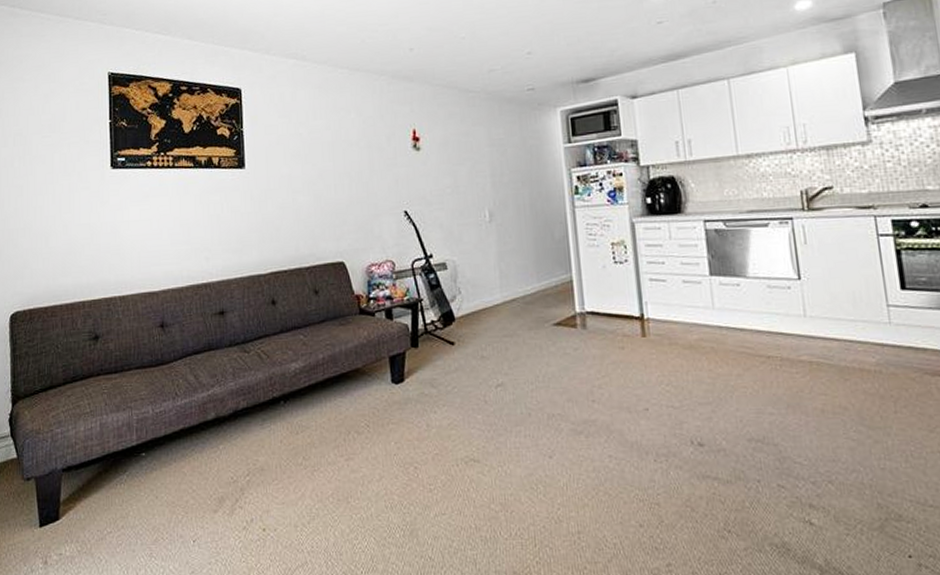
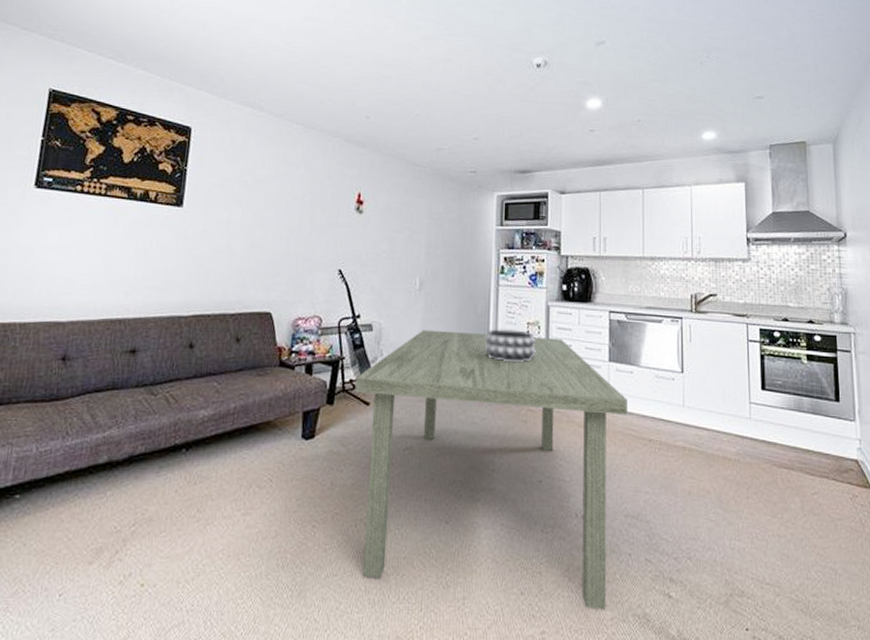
dining table: none [436,256,738,540] -> present [354,329,627,610]
decorative bowl: none [566,252,625,287] -> present [484,329,536,362]

